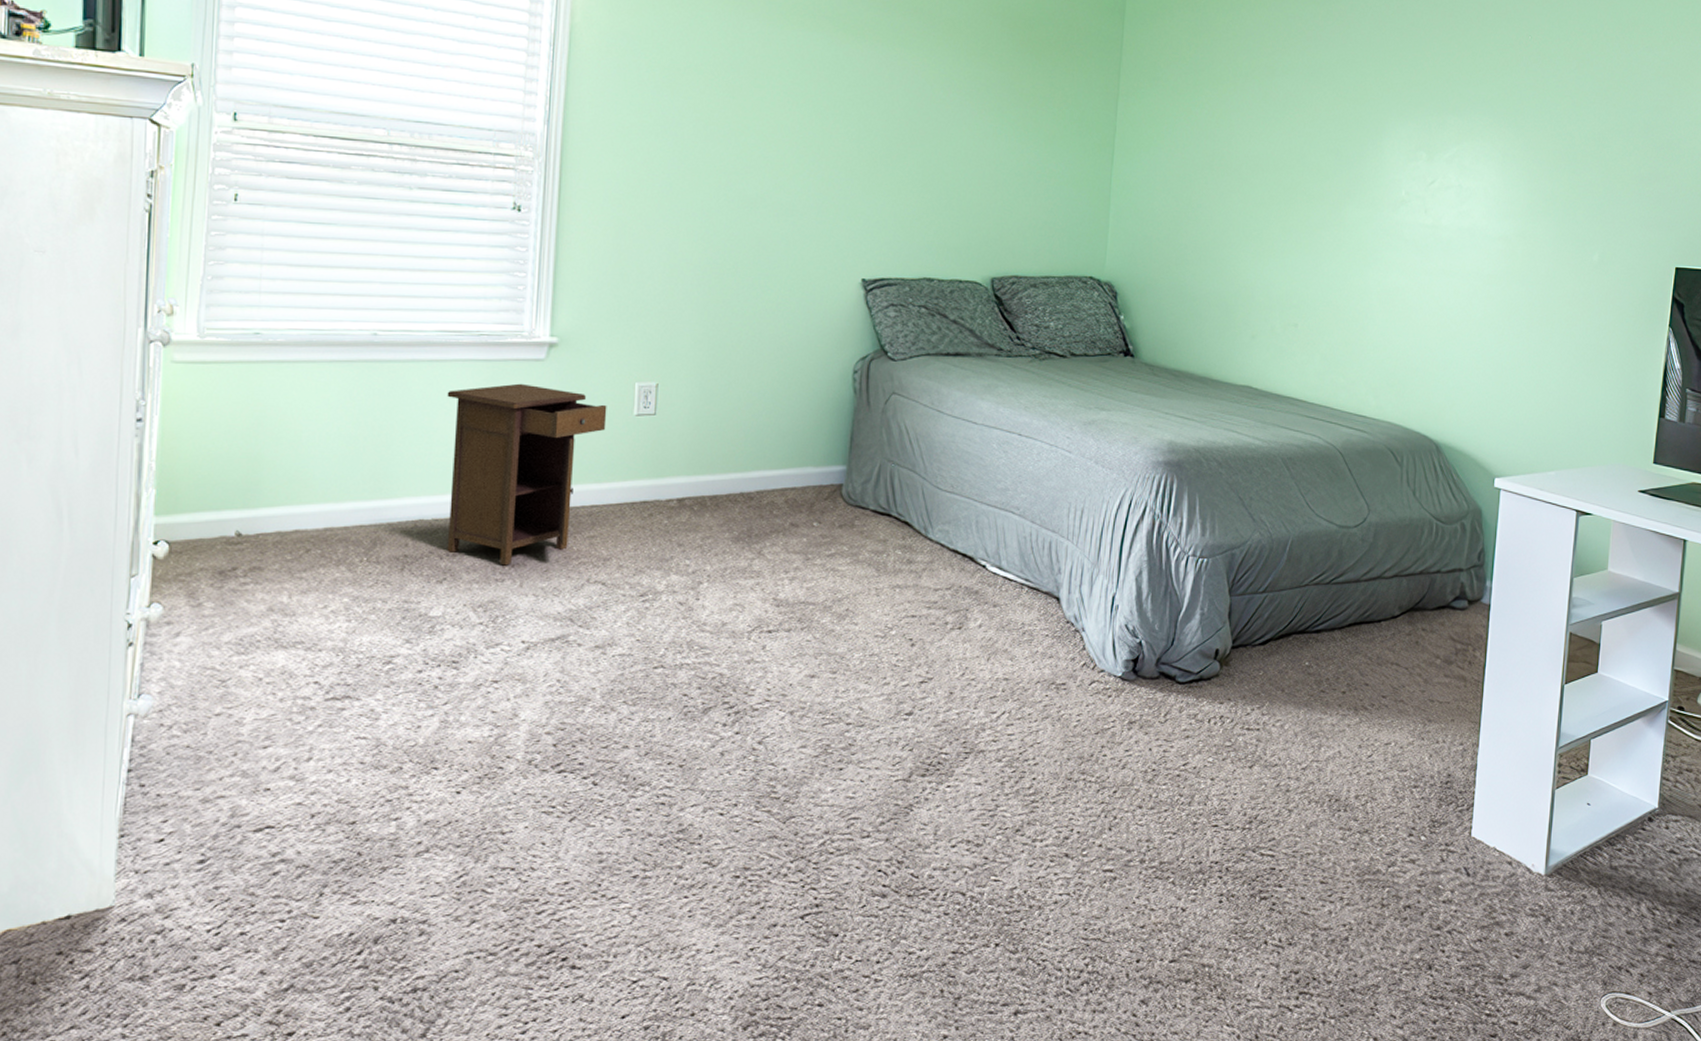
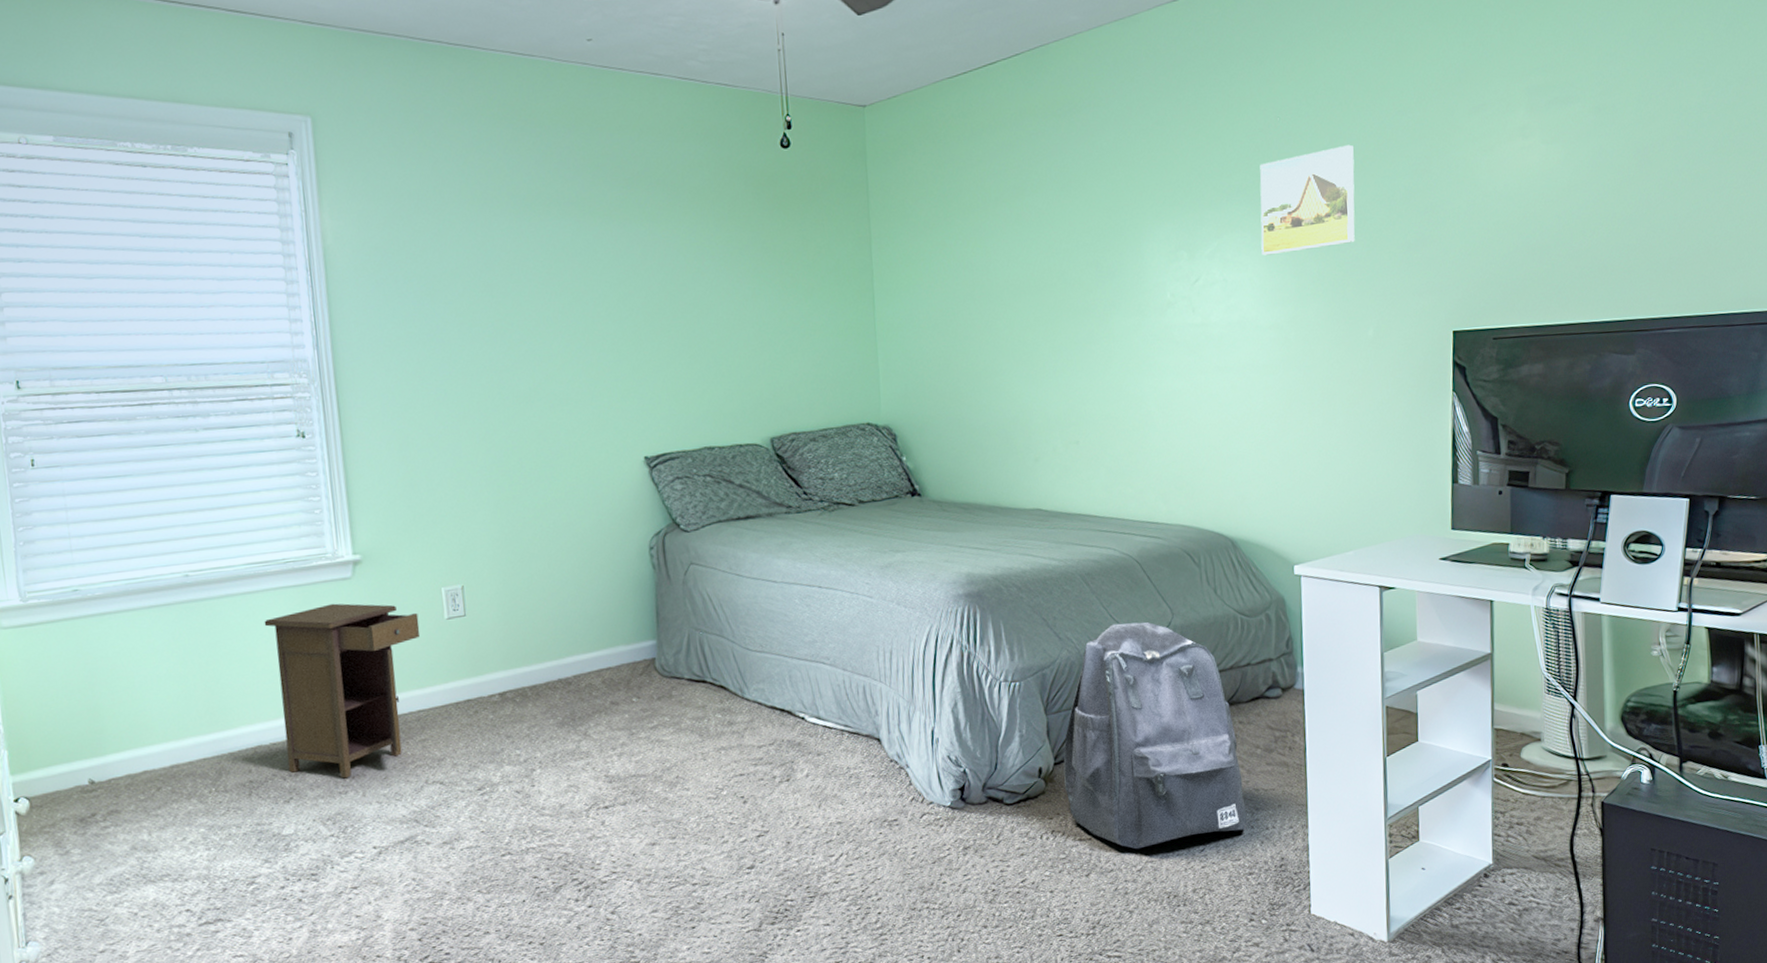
backpack: none [1238,512,1419,746] -> present [1063,621,1248,850]
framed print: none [1499,72,1600,168] -> present [1259,144,1355,256]

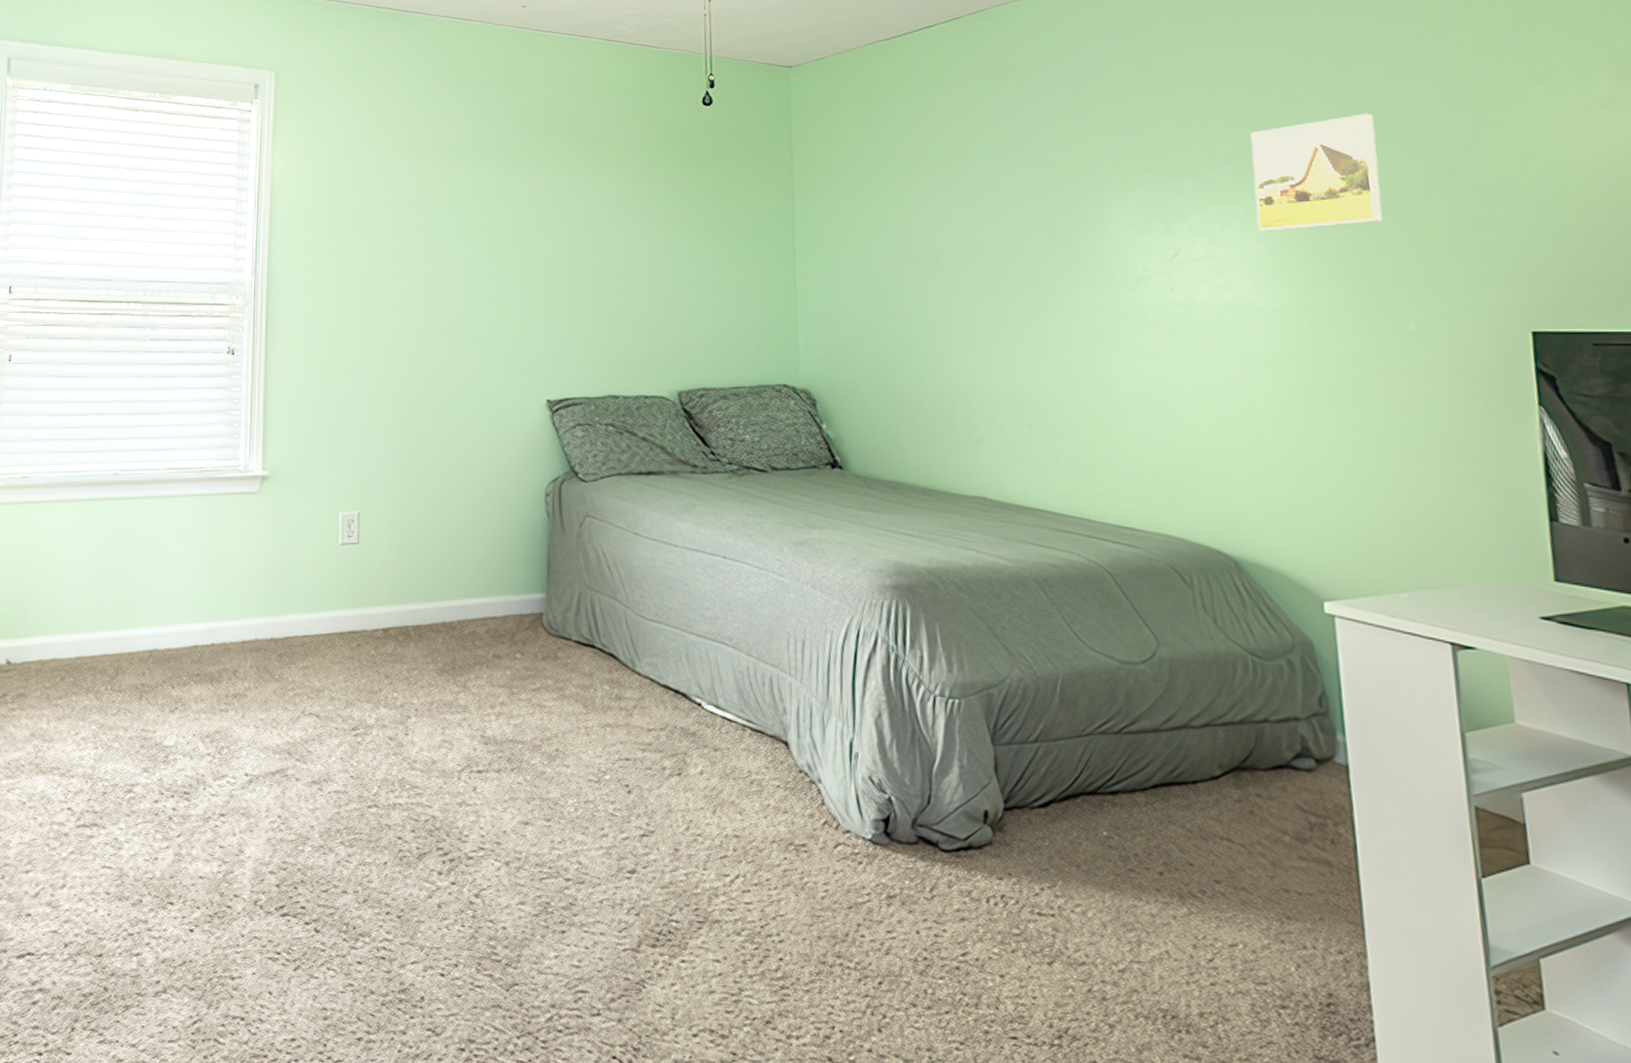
nightstand: present [264,603,420,779] -> none [176,516,314,696]
backpack: present [1063,621,1248,850] -> none [1016,645,1275,944]

